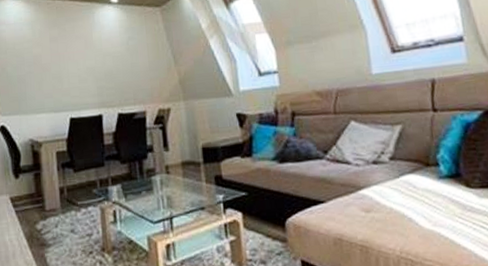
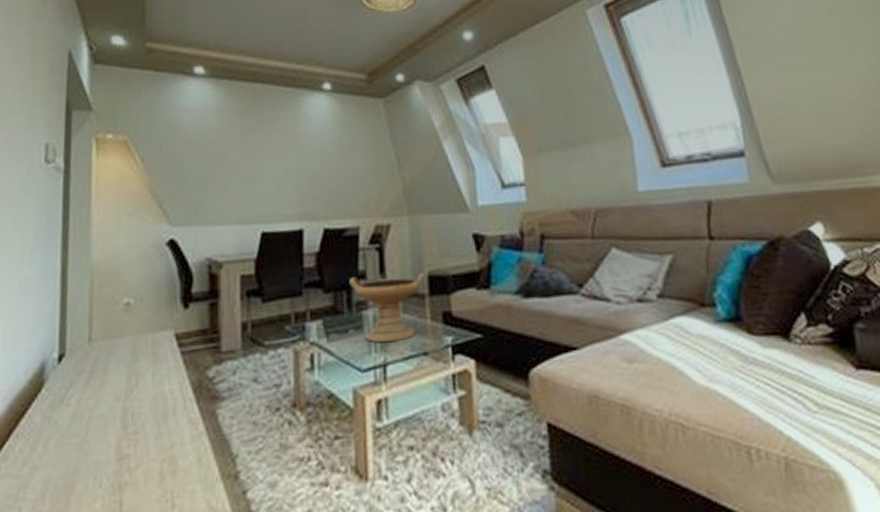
decorative bowl: none [140,145,200,201] -> present [349,272,425,343]

